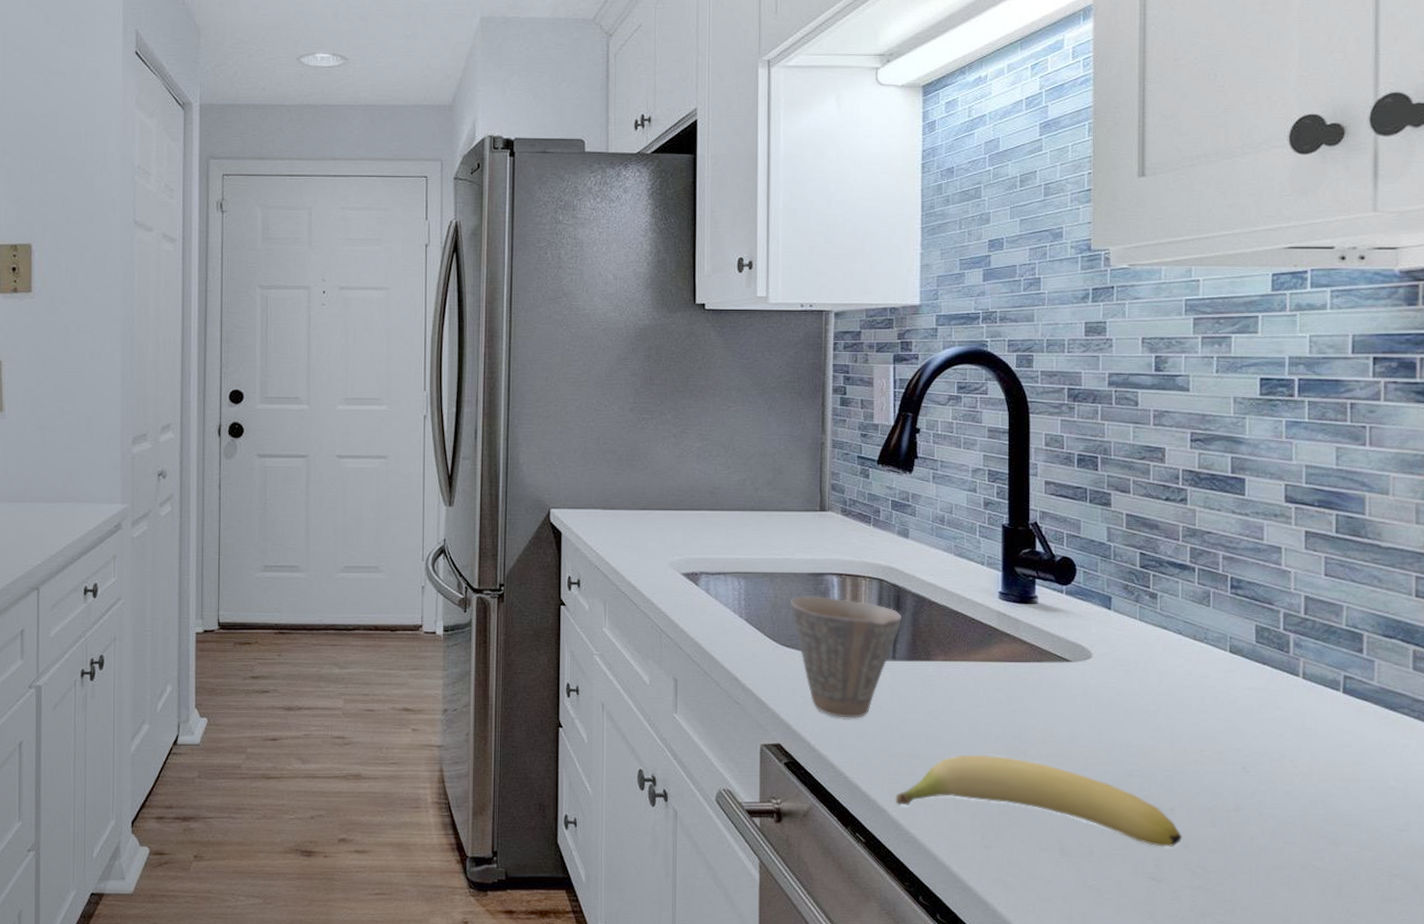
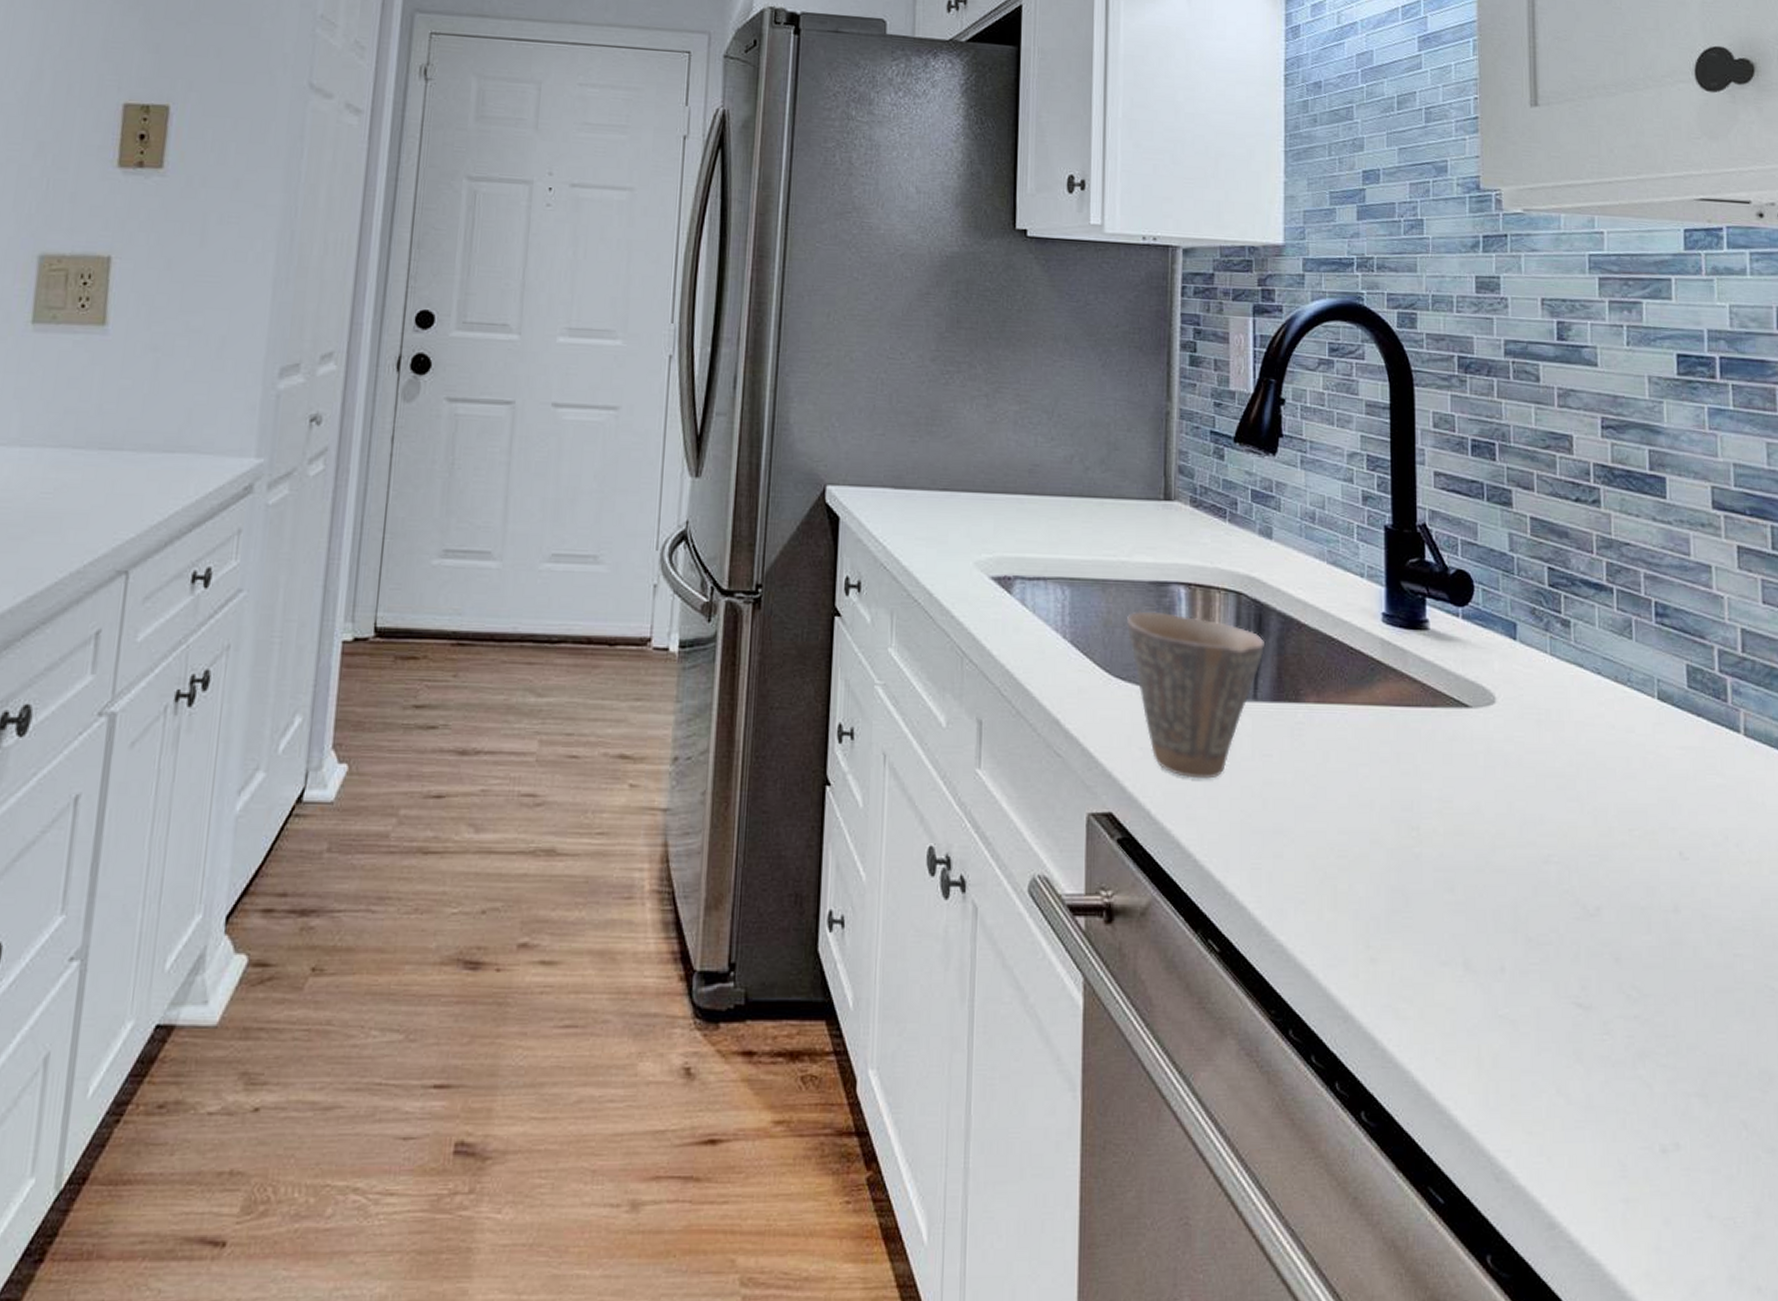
banana: present [895,754,1183,847] -> none [1257,831,1613,961]

